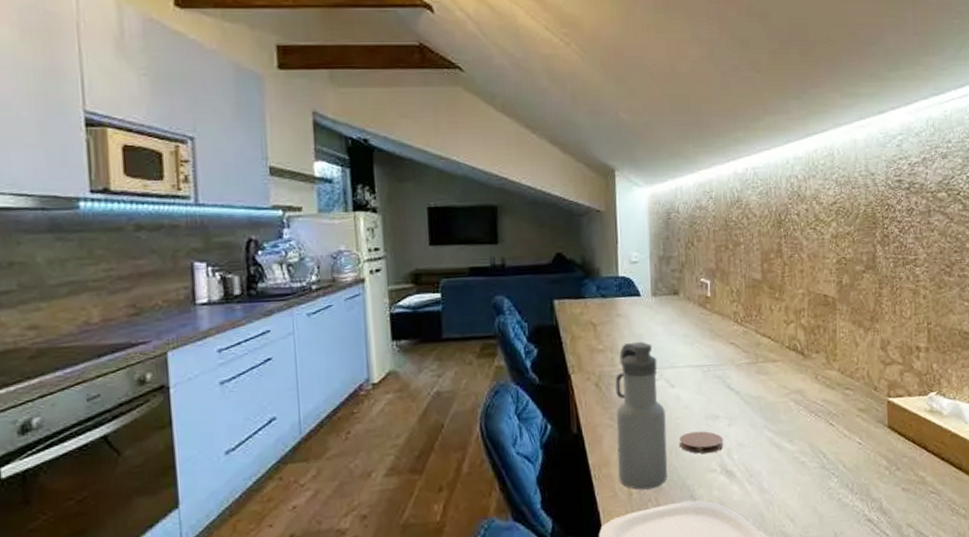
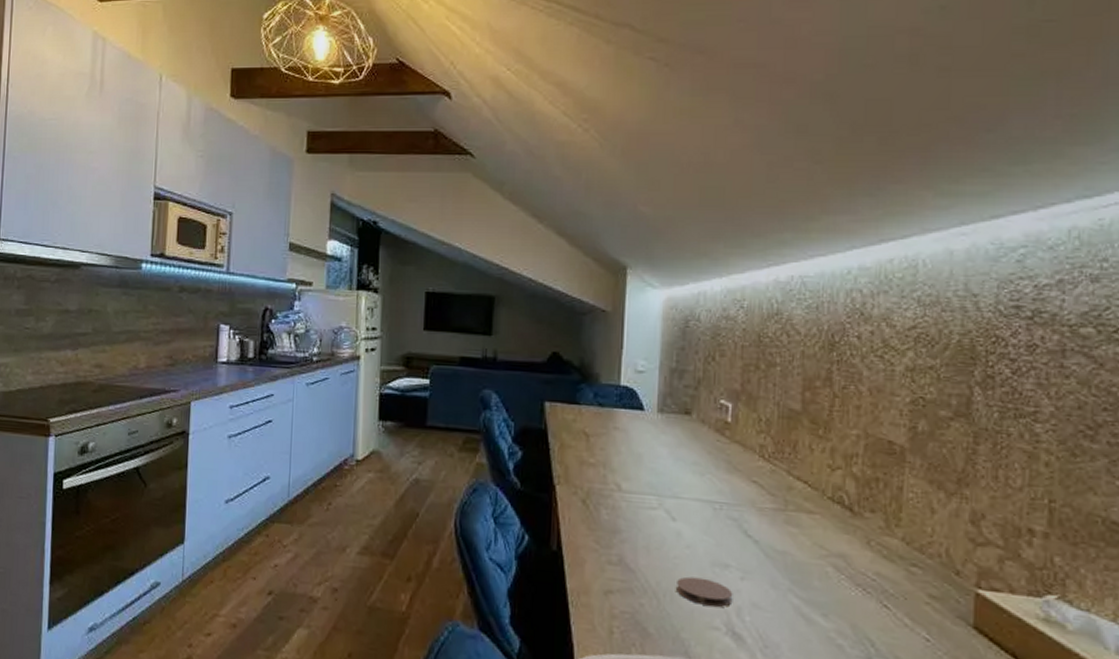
water bottle: present [615,341,668,490] -> none [600,461,662,633]

